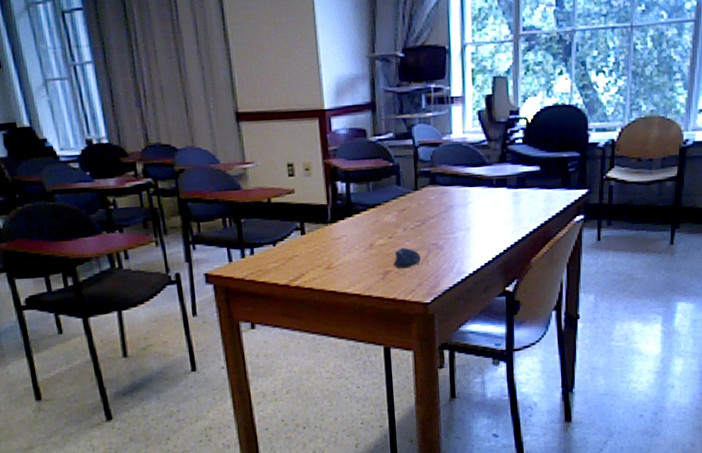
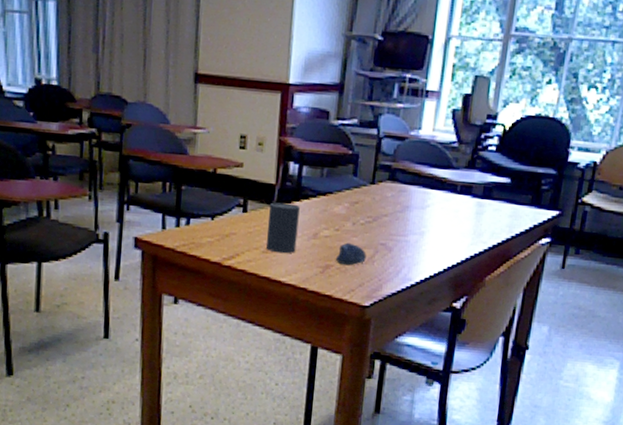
cup: none [325,220,356,267] -> present [265,202,300,254]

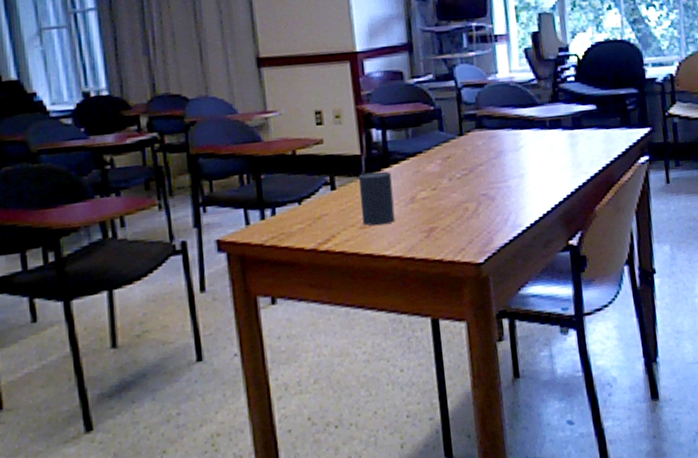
computer mouse: present [336,242,367,266] -> none [439,199,470,225]

